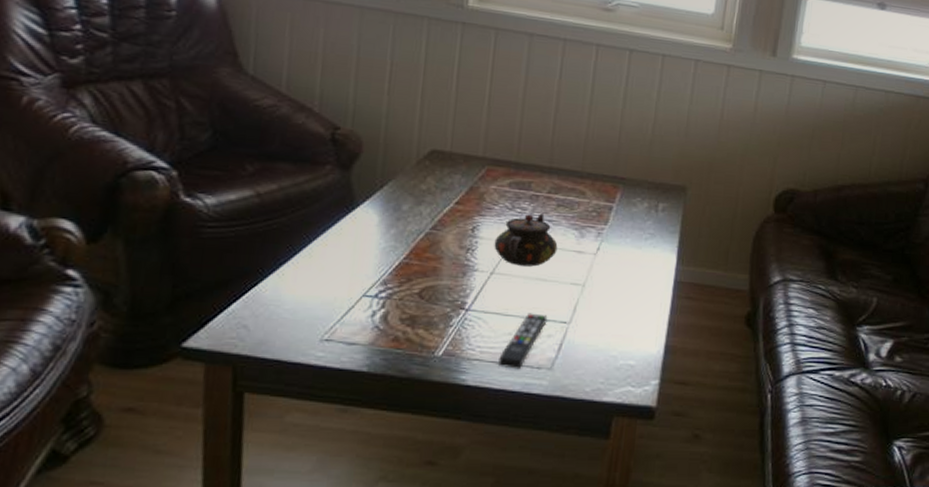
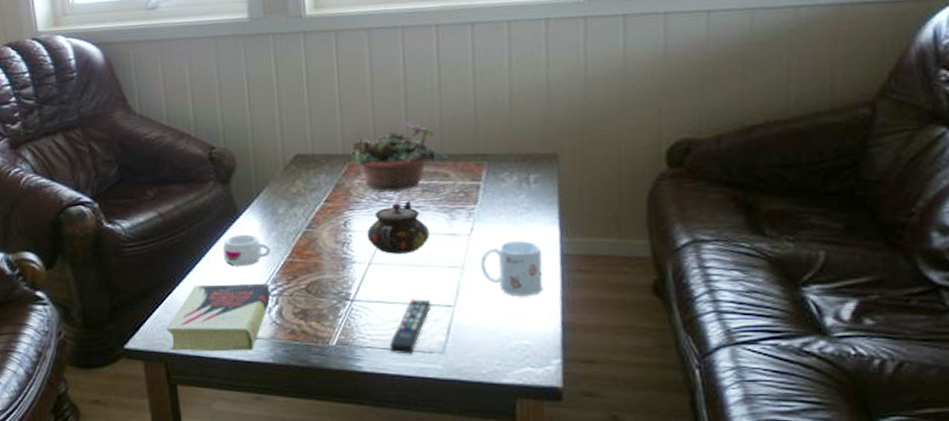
book: none [242,279,378,357] -> present [166,283,270,352]
mug: none [328,227,387,263] -> present [222,234,271,266]
succulent planter: none [490,136,587,202] -> present [350,123,447,191]
mug: none [601,264,659,319] -> present [481,241,543,297]

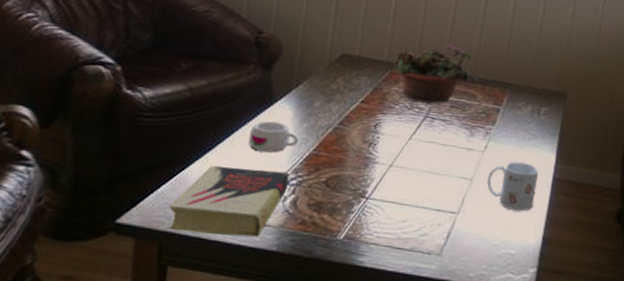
teapot: present [367,201,430,254] -> none [393,113,450,161]
remote control: present [390,299,432,355] -> none [393,203,439,254]

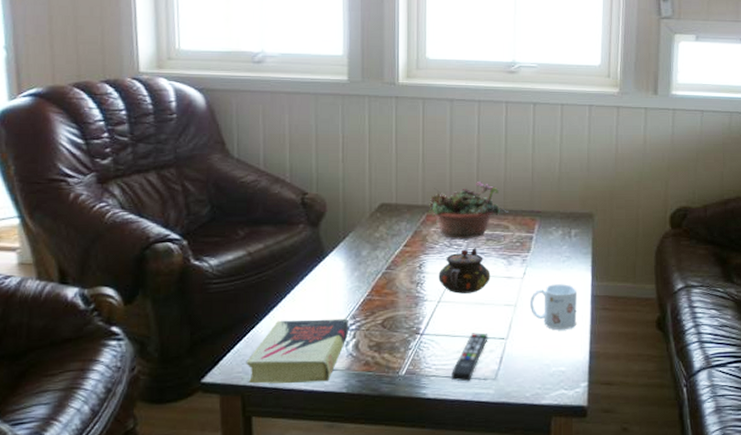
mug: present [248,121,299,153] -> none [307,274,353,303]
teapot: none [393,113,450,161] -> present [438,248,491,294]
remote control: none [393,203,439,254] -> present [452,333,488,382]

